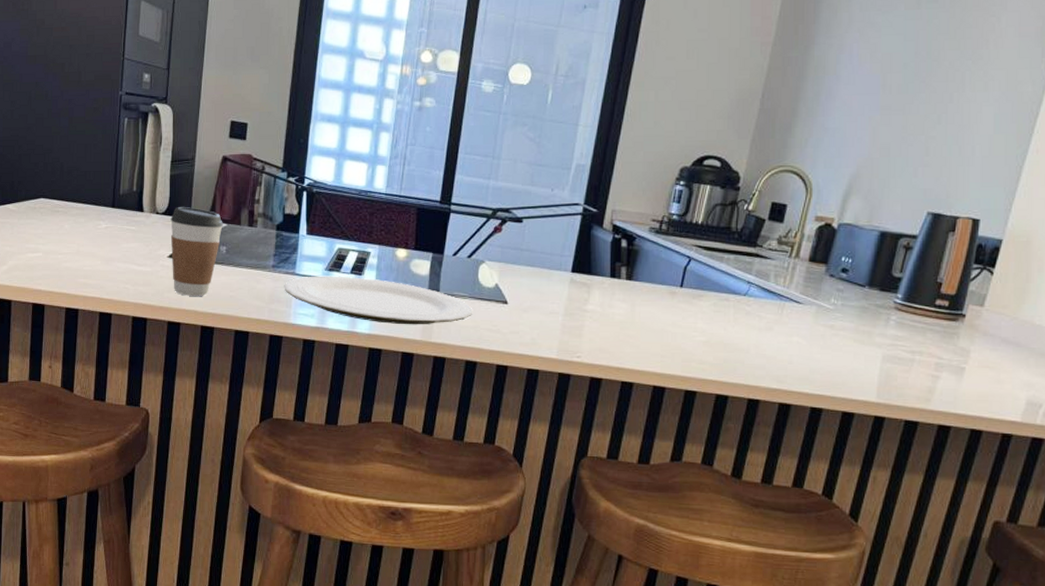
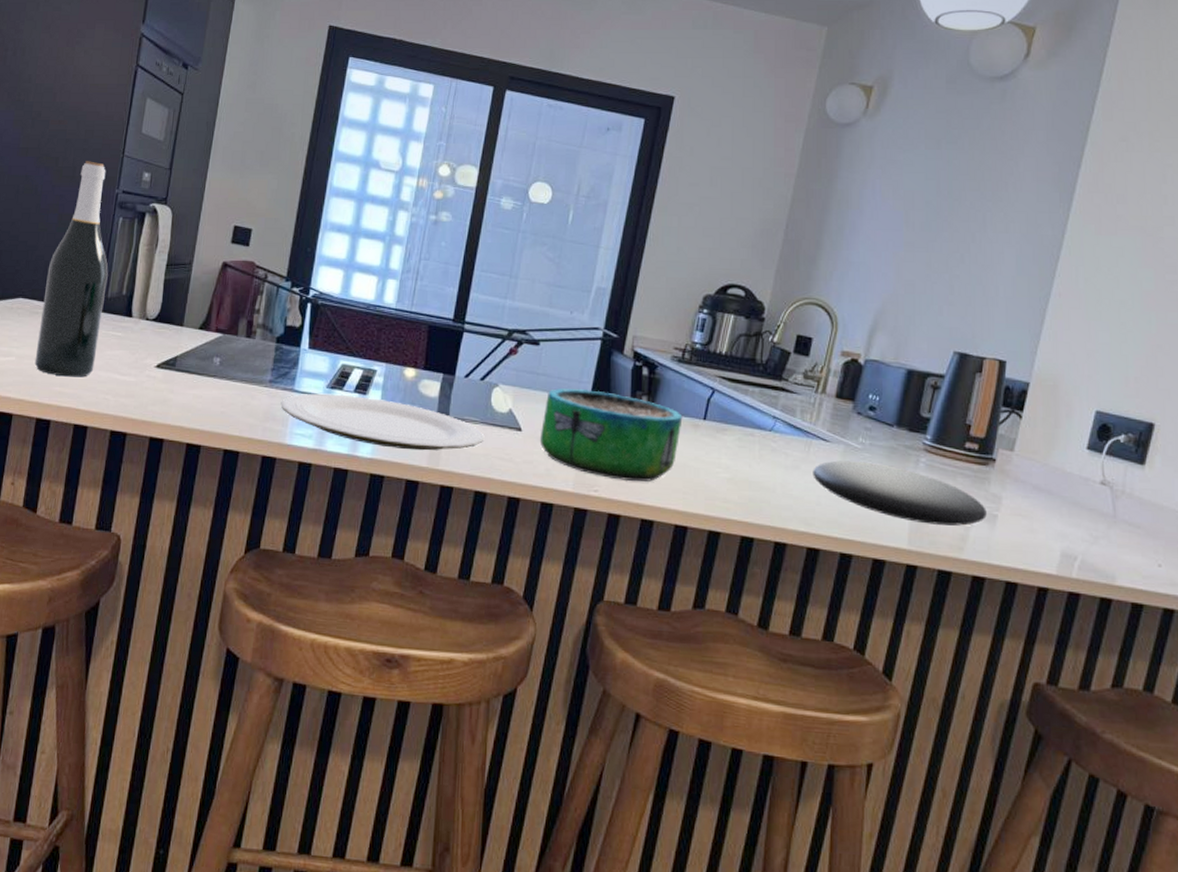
wine bottle: none [60,65,119,269] -> present [34,161,108,377]
coffee cup: present [170,206,223,296] -> none [158,313,219,411]
decorative bowl: none [525,263,660,347] -> present [539,388,683,482]
plate: none [785,321,955,379] -> present [813,460,987,526]

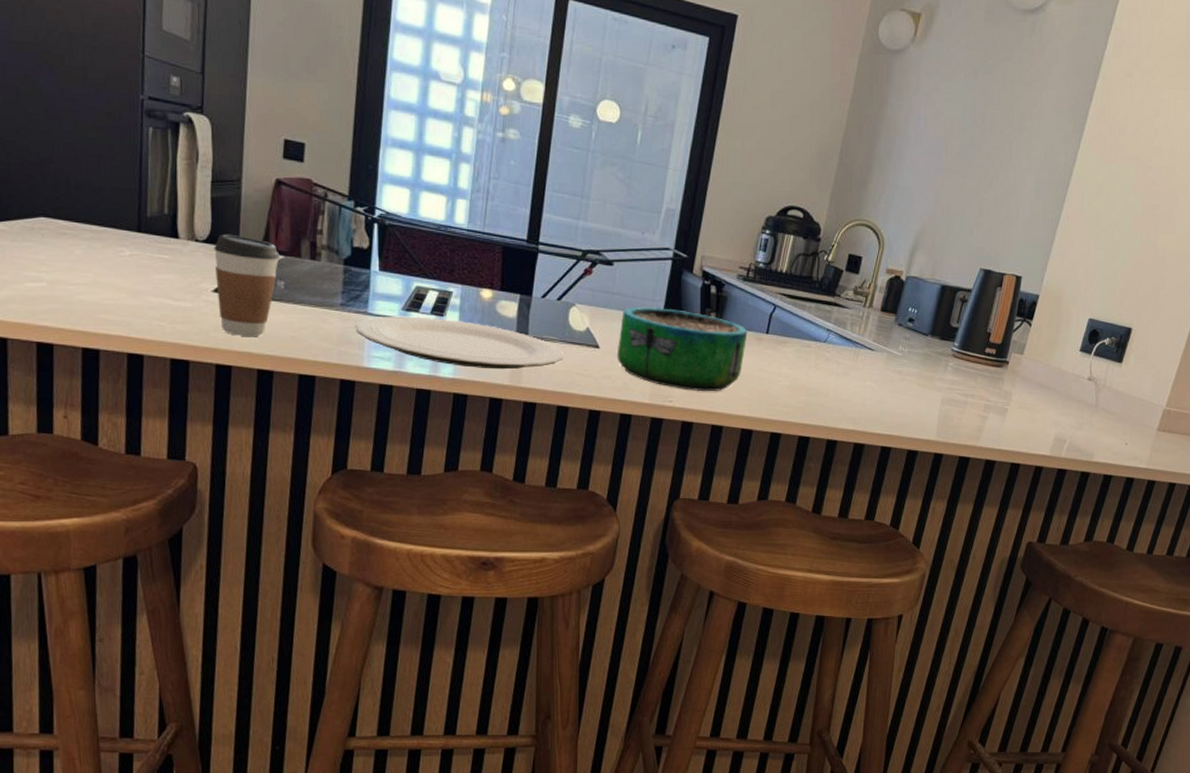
wine bottle: present [34,161,108,377] -> none [70,60,144,304]
coffee cup: none [158,313,219,411] -> present [214,234,280,336]
plate: present [813,460,987,526] -> none [860,367,999,419]

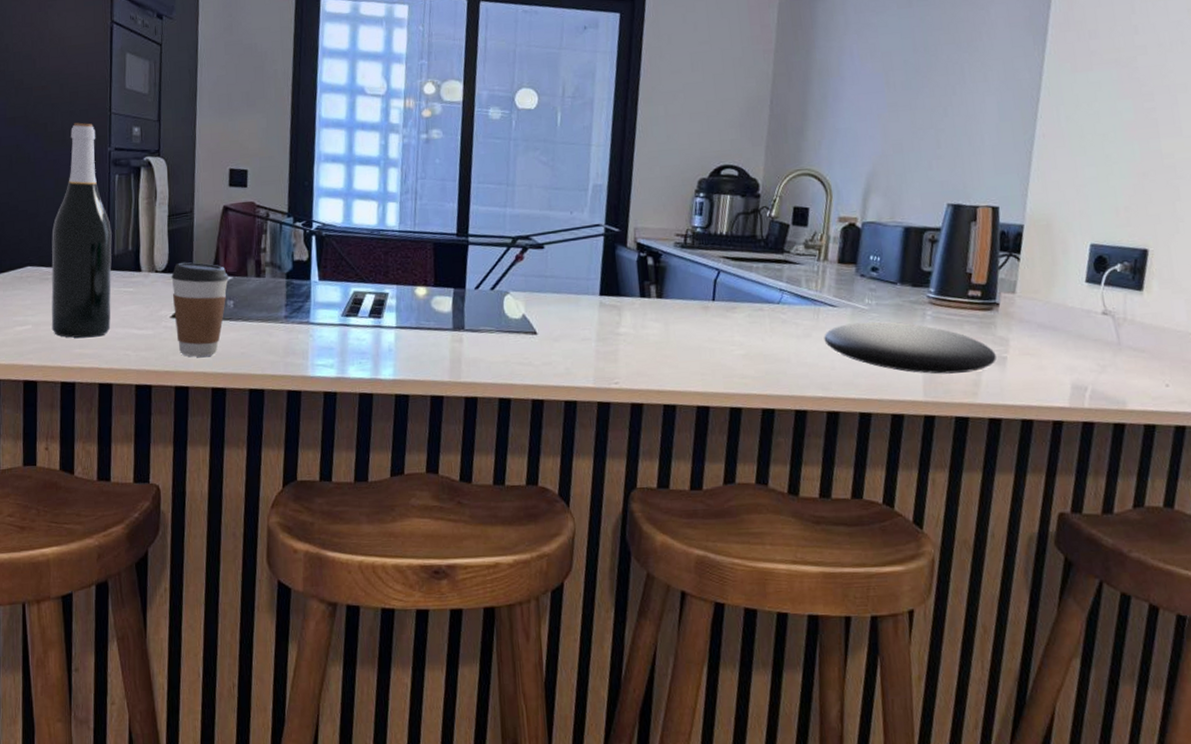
wine bottle: none [70,60,144,304] -> present [51,122,112,338]
plate: present [355,316,564,370] -> none [298,320,502,367]
decorative bowl: present [617,307,748,391] -> none [555,286,692,370]
plate: none [860,367,999,419] -> present [824,321,996,374]

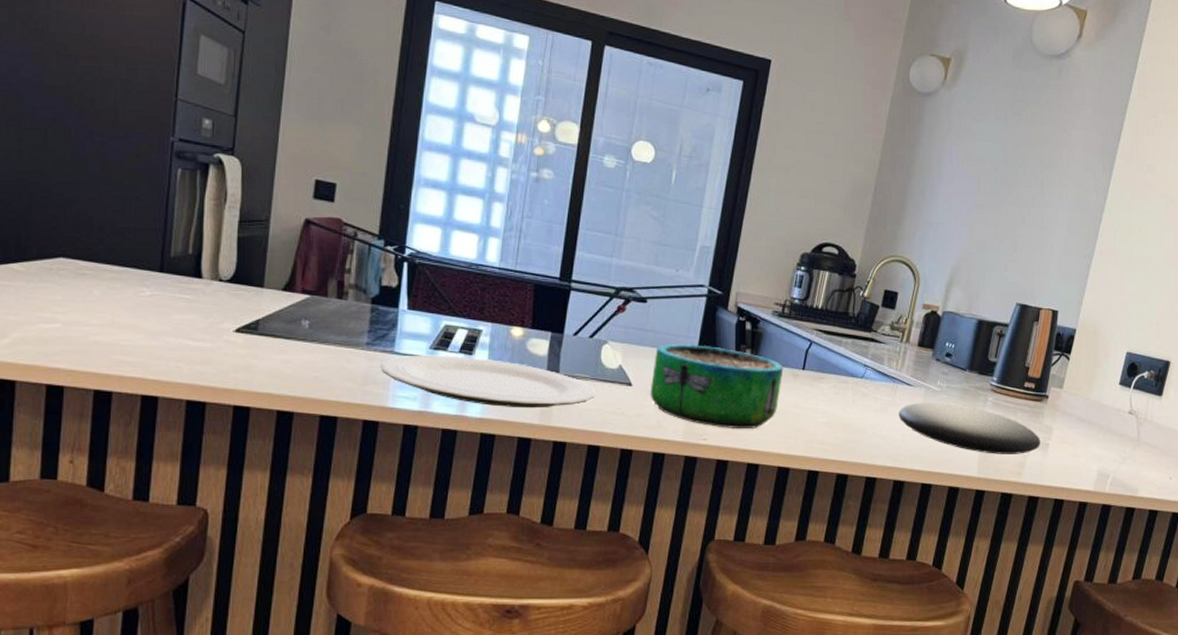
wine bottle: present [51,122,112,338] -> none [86,104,169,344]
coffee cup: present [171,262,229,357] -> none [237,273,305,377]
plate: none [298,320,502,367] -> present [380,355,596,408]
decorative bowl: none [555,286,692,370] -> present [650,344,784,428]

